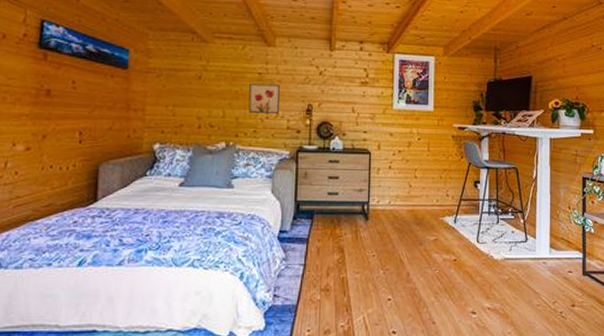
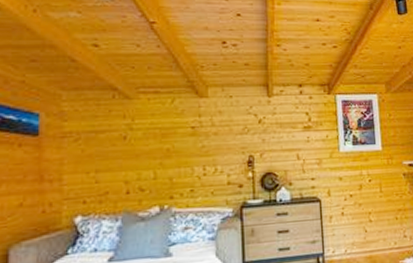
wall art: present [248,83,280,114] -> none [182,137,217,171]

